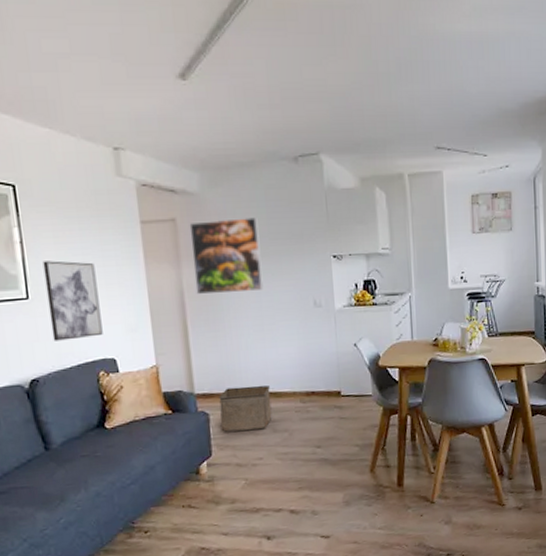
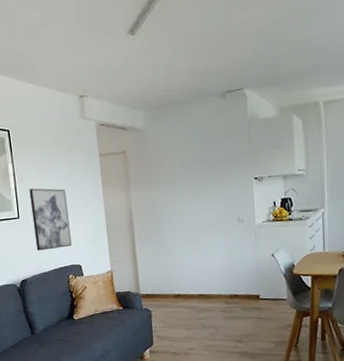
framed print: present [189,217,264,295] -> none [136,147,196,214]
storage bin: present [219,385,272,432] -> none [159,288,202,326]

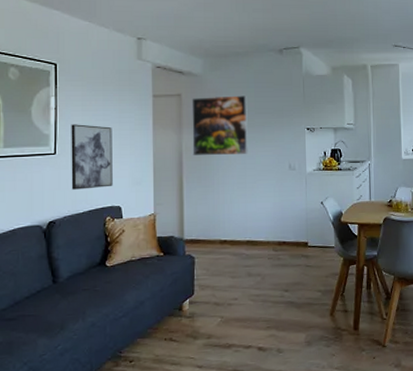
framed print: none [136,147,196,214] -> present [192,95,248,156]

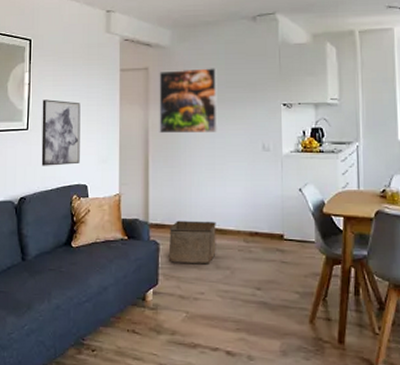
storage bin: none [203,234,248,274] -> present [168,220,216,265]

